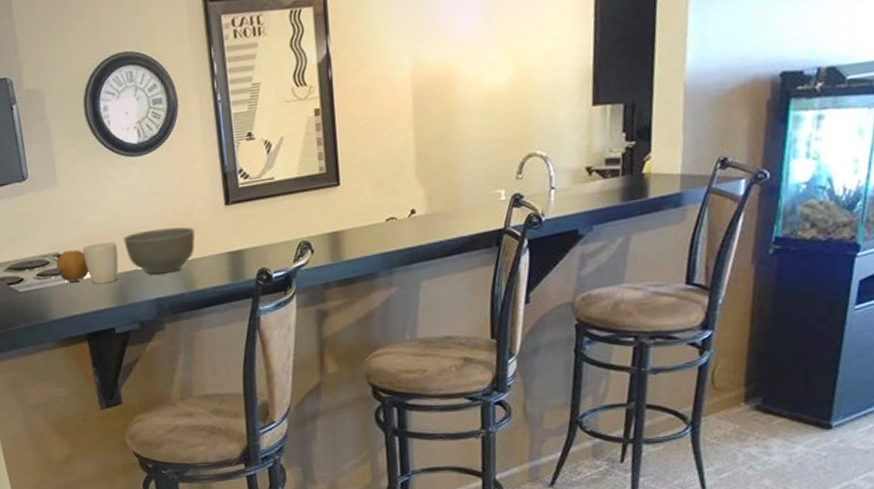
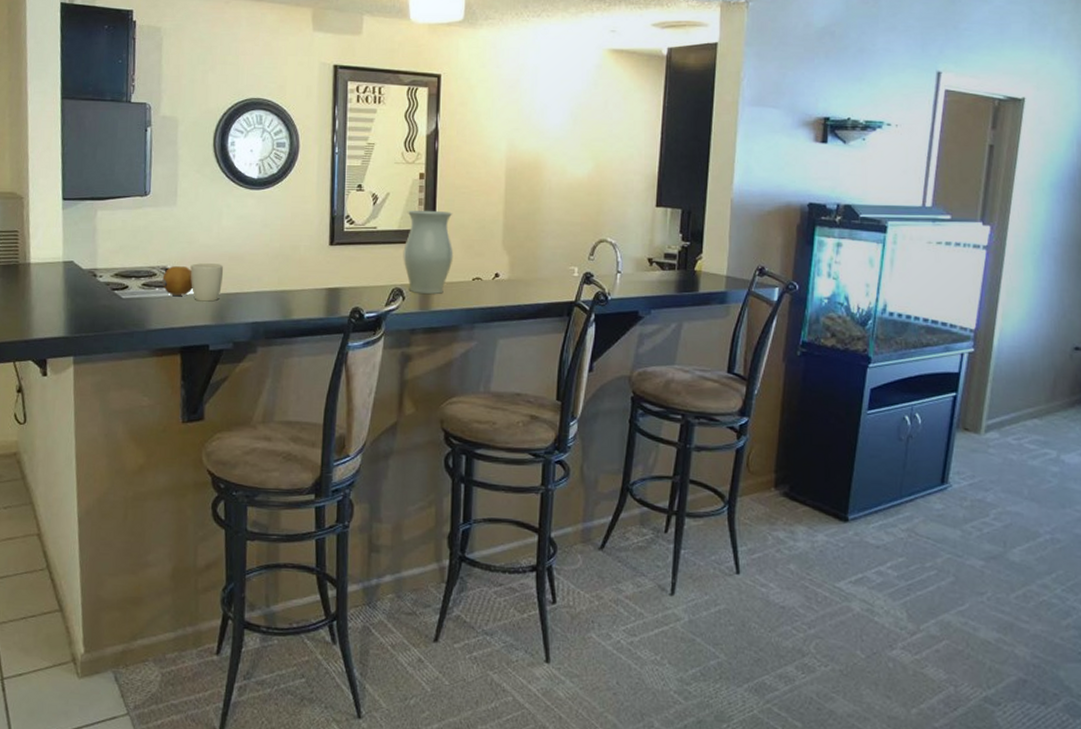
bowl: present [123,227,196,275] -> none [230,257,299,300]
vase: none [305,148,363,245] -> present [403,209,454,295]

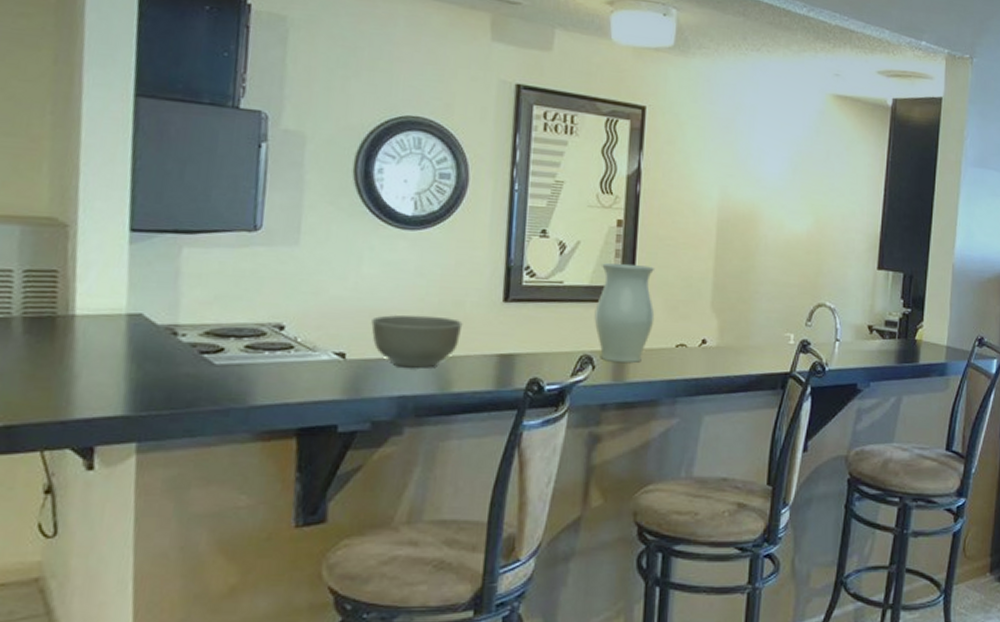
fruit: present [162,266,193,296] -> none [274,323,318,362]
cup: present [190,263,224,302] -> none [314,320,363,370]
bowl: none [230,257,299,300] -> present [371,314,463,368]

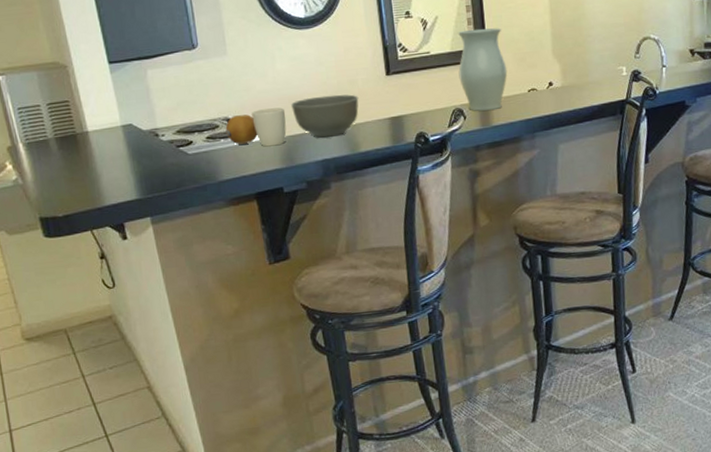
fruit: none [274,323,318,362] -> present [225,114,258,145]
cup: none [314,320,363,370] -> present [251,107,287,147]

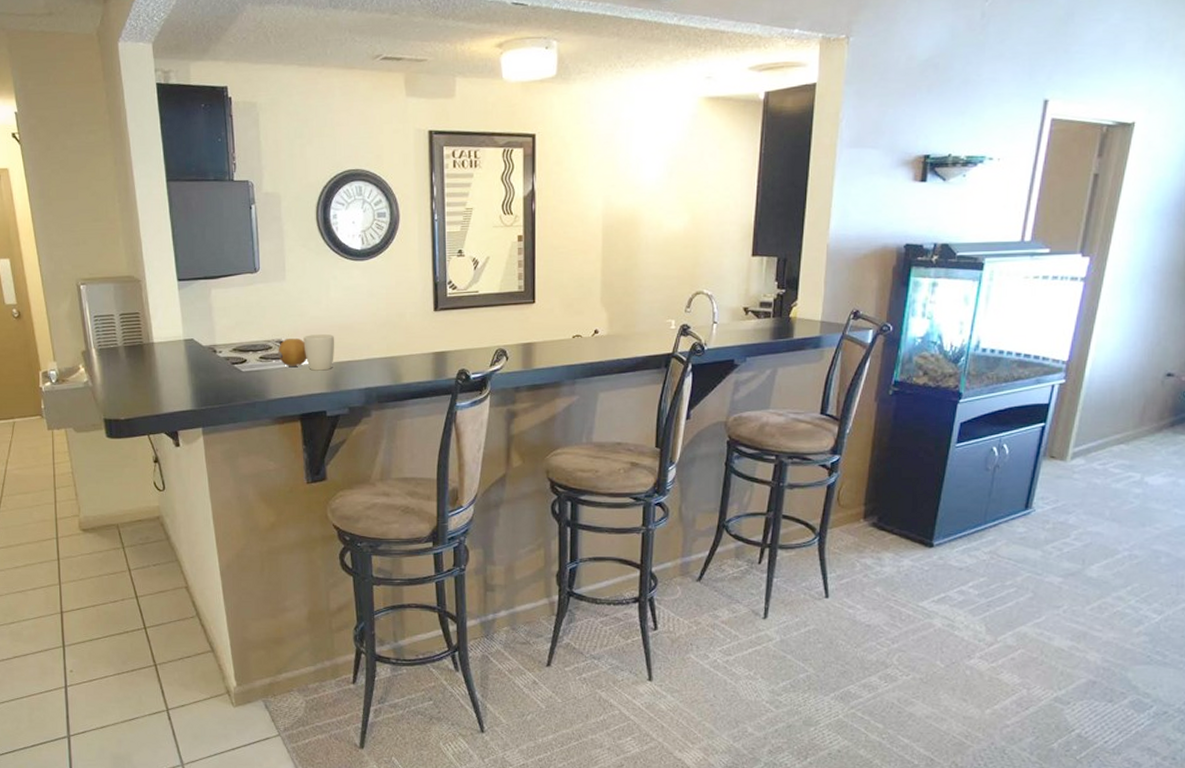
bowl: present [291,94,359,138] -> none [341,326,406,366]
vase: present [457,28,508,112] -> none [505,271,554,354]

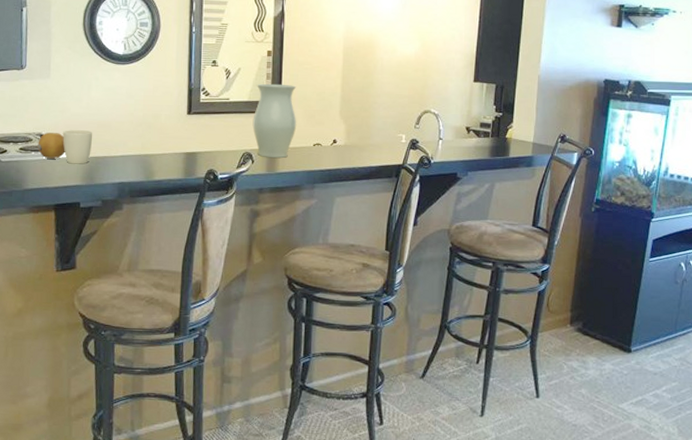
vase: none [505,271,554,354] -> present [252,83,297,159]

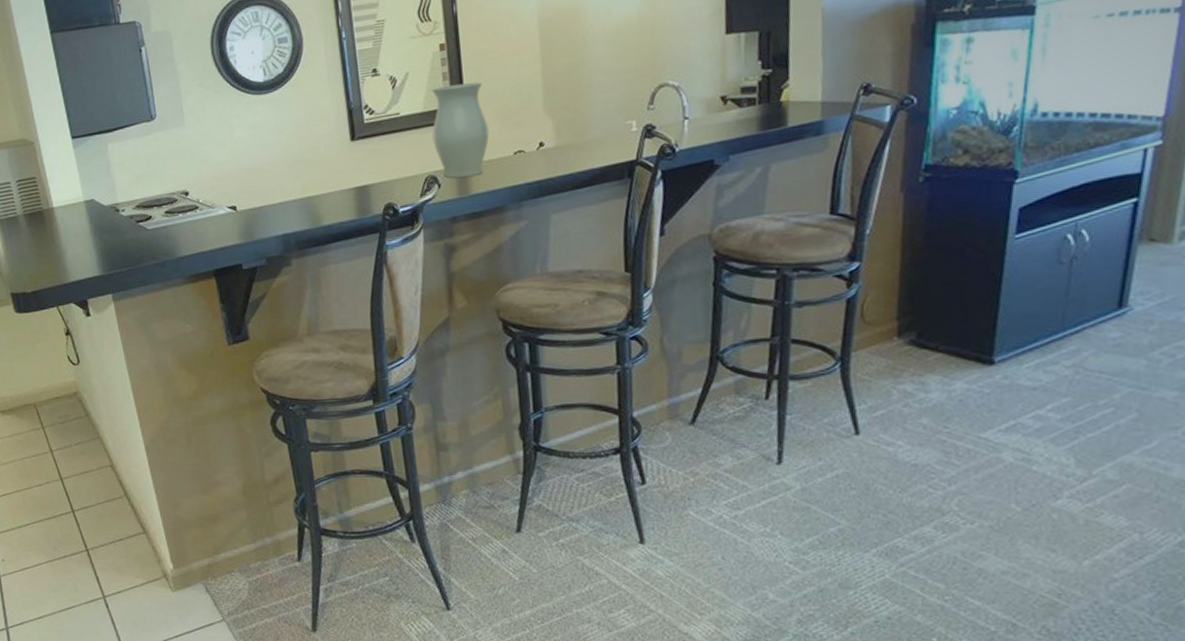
fruit: present [37,132,65,159] -> none [183,187,216,219]
cup: present [63,130,93,164] -> none [209,179,245,221]

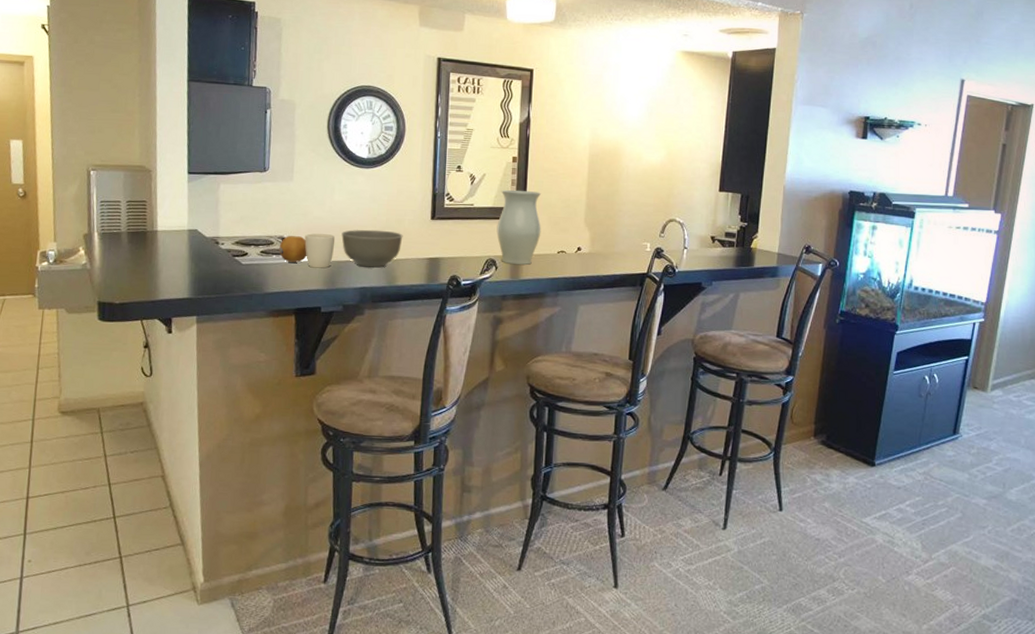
fruit: none [183,187,216,219] -> present [279,236,307,263]
cup: none [209,179,245,221] -> present [304,233,336,269]
bowl: none [250,163,322,211] -> present [341,229,403,268]

